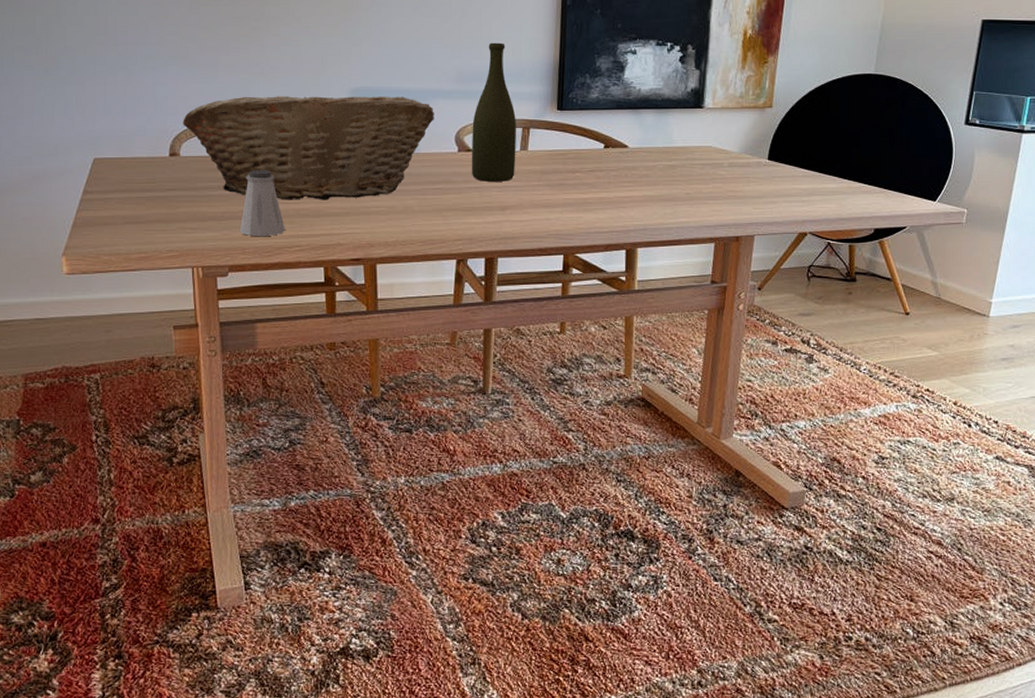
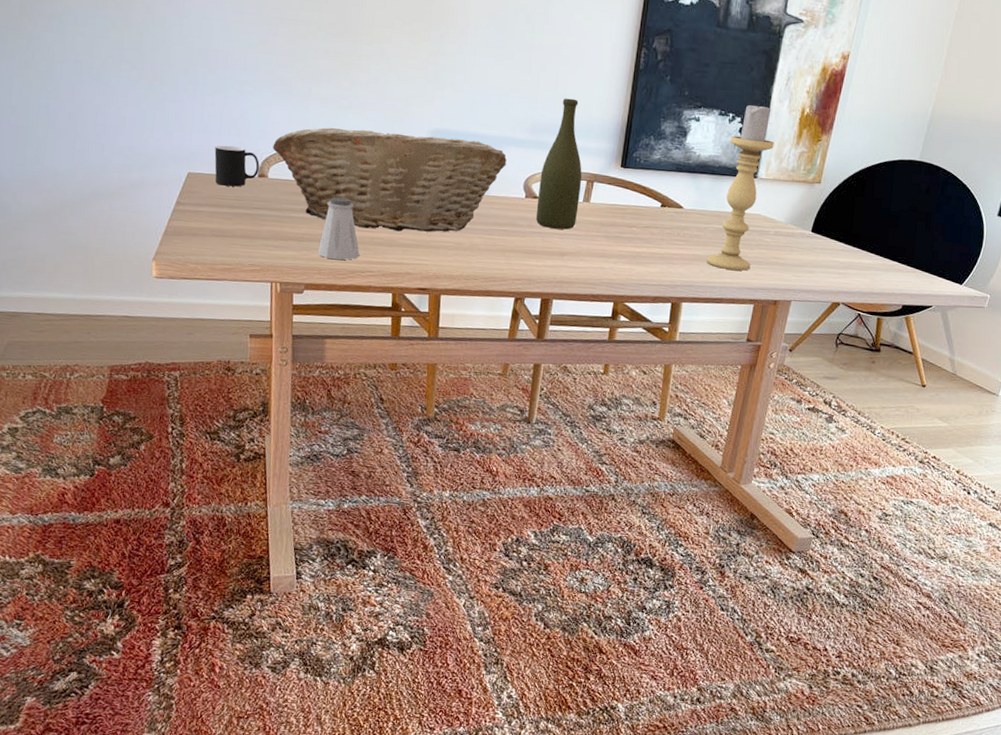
cup: none [121,126,170,169] -> present [214,145,259,187]
candle holder: none [659,29,718,208] -> present [707,103,774,271]

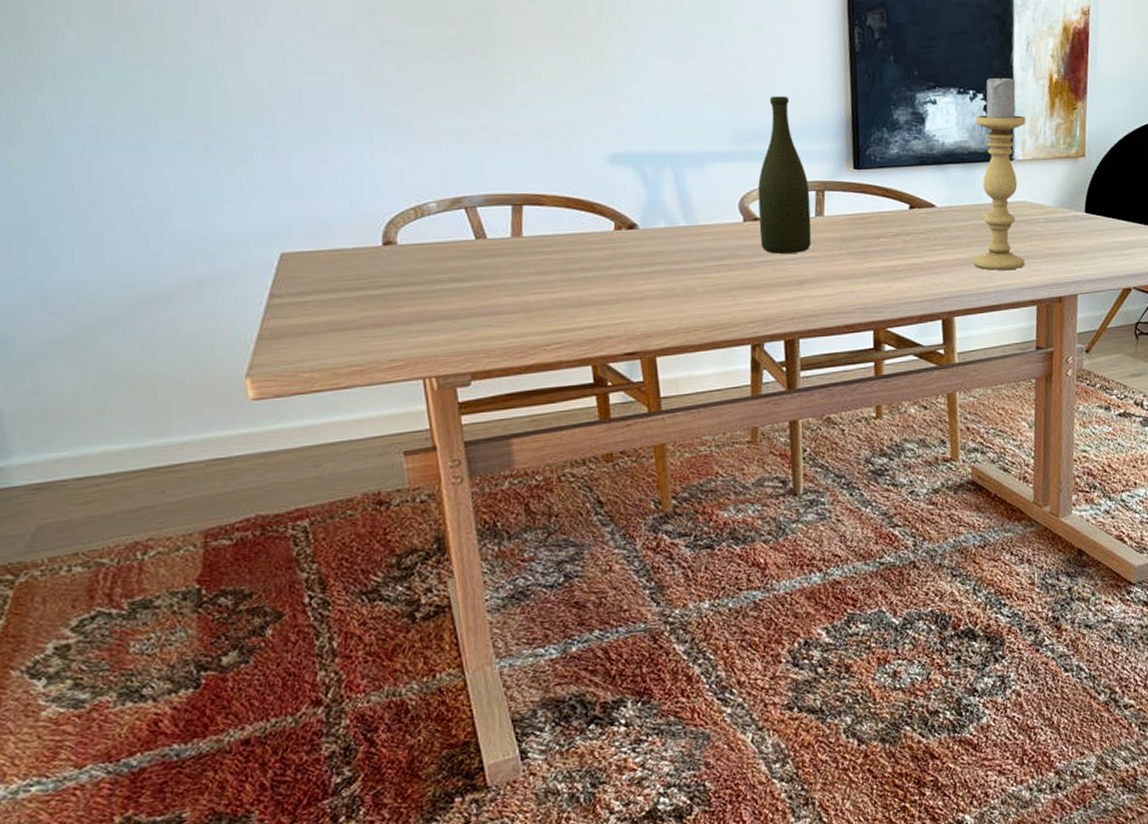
cup: present [214,145,259,187] -> none [315,210,383,264]
fruit basket: present [272,127,507,232] -> none [397,161,713,290]
saltshaker: present [318,197,360,260] -> none [482,255,540,336]

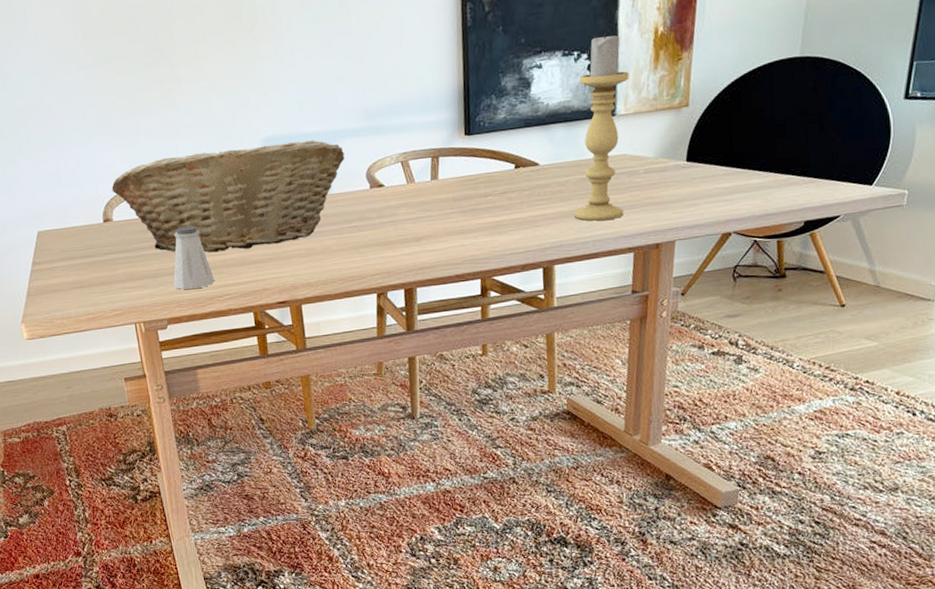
fruit basket: none [397,161,713,290] -> present [111,140,345,253]
saltshaker: none [482,255,540,336] -> present [173,226,215,290]
bottle: present [757,96,812,254] -> none [381,74,428,215]

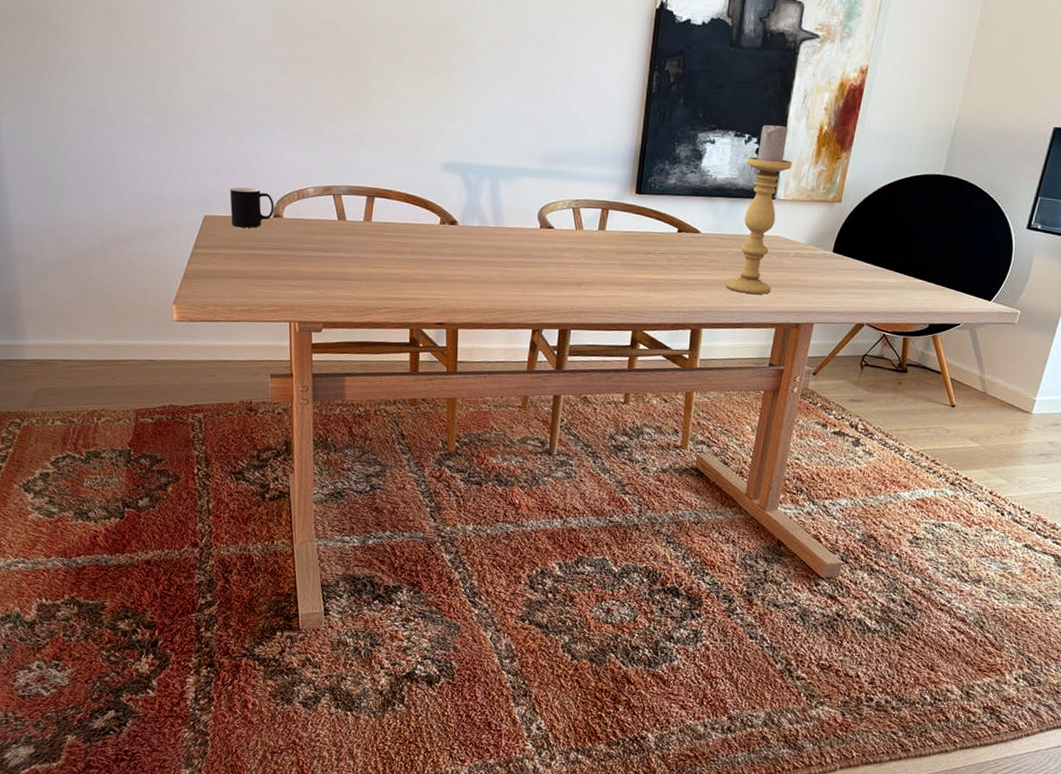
cup: none [58,196,103,238] -> present [230,187,274,228]
fruit basket: present [111,140,345,253] -> none [286,165,520,267]
saltshaker: present [173,226,215,290] -> none [335,235,376,298]

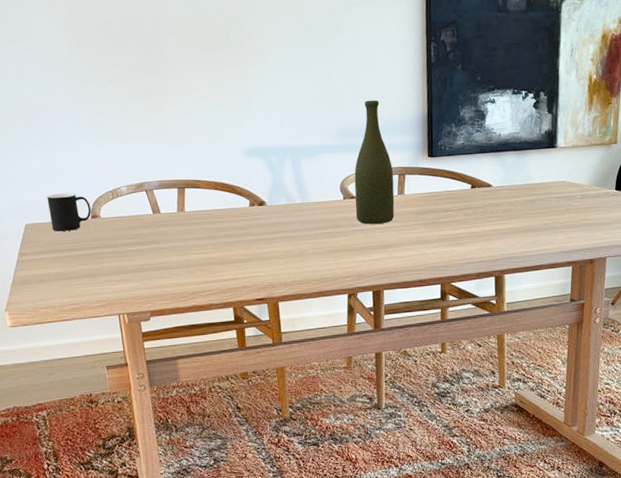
bottle: none [551,125,597,259] -> present [354,100,395,224]
candle holder: present [726,122,792,294] -> none [522,77,568,237]

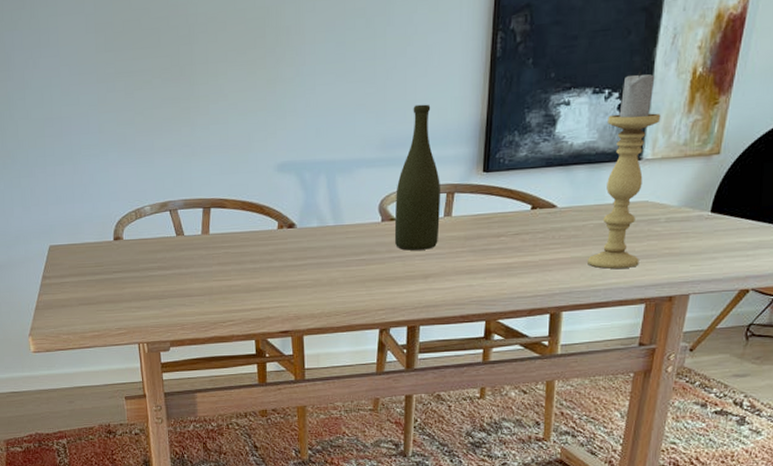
cup: present [47,193,91,232] -> none [71,212,114,254]
candle holder: none [522,77,568,237] -> present [588,71,661,269]

